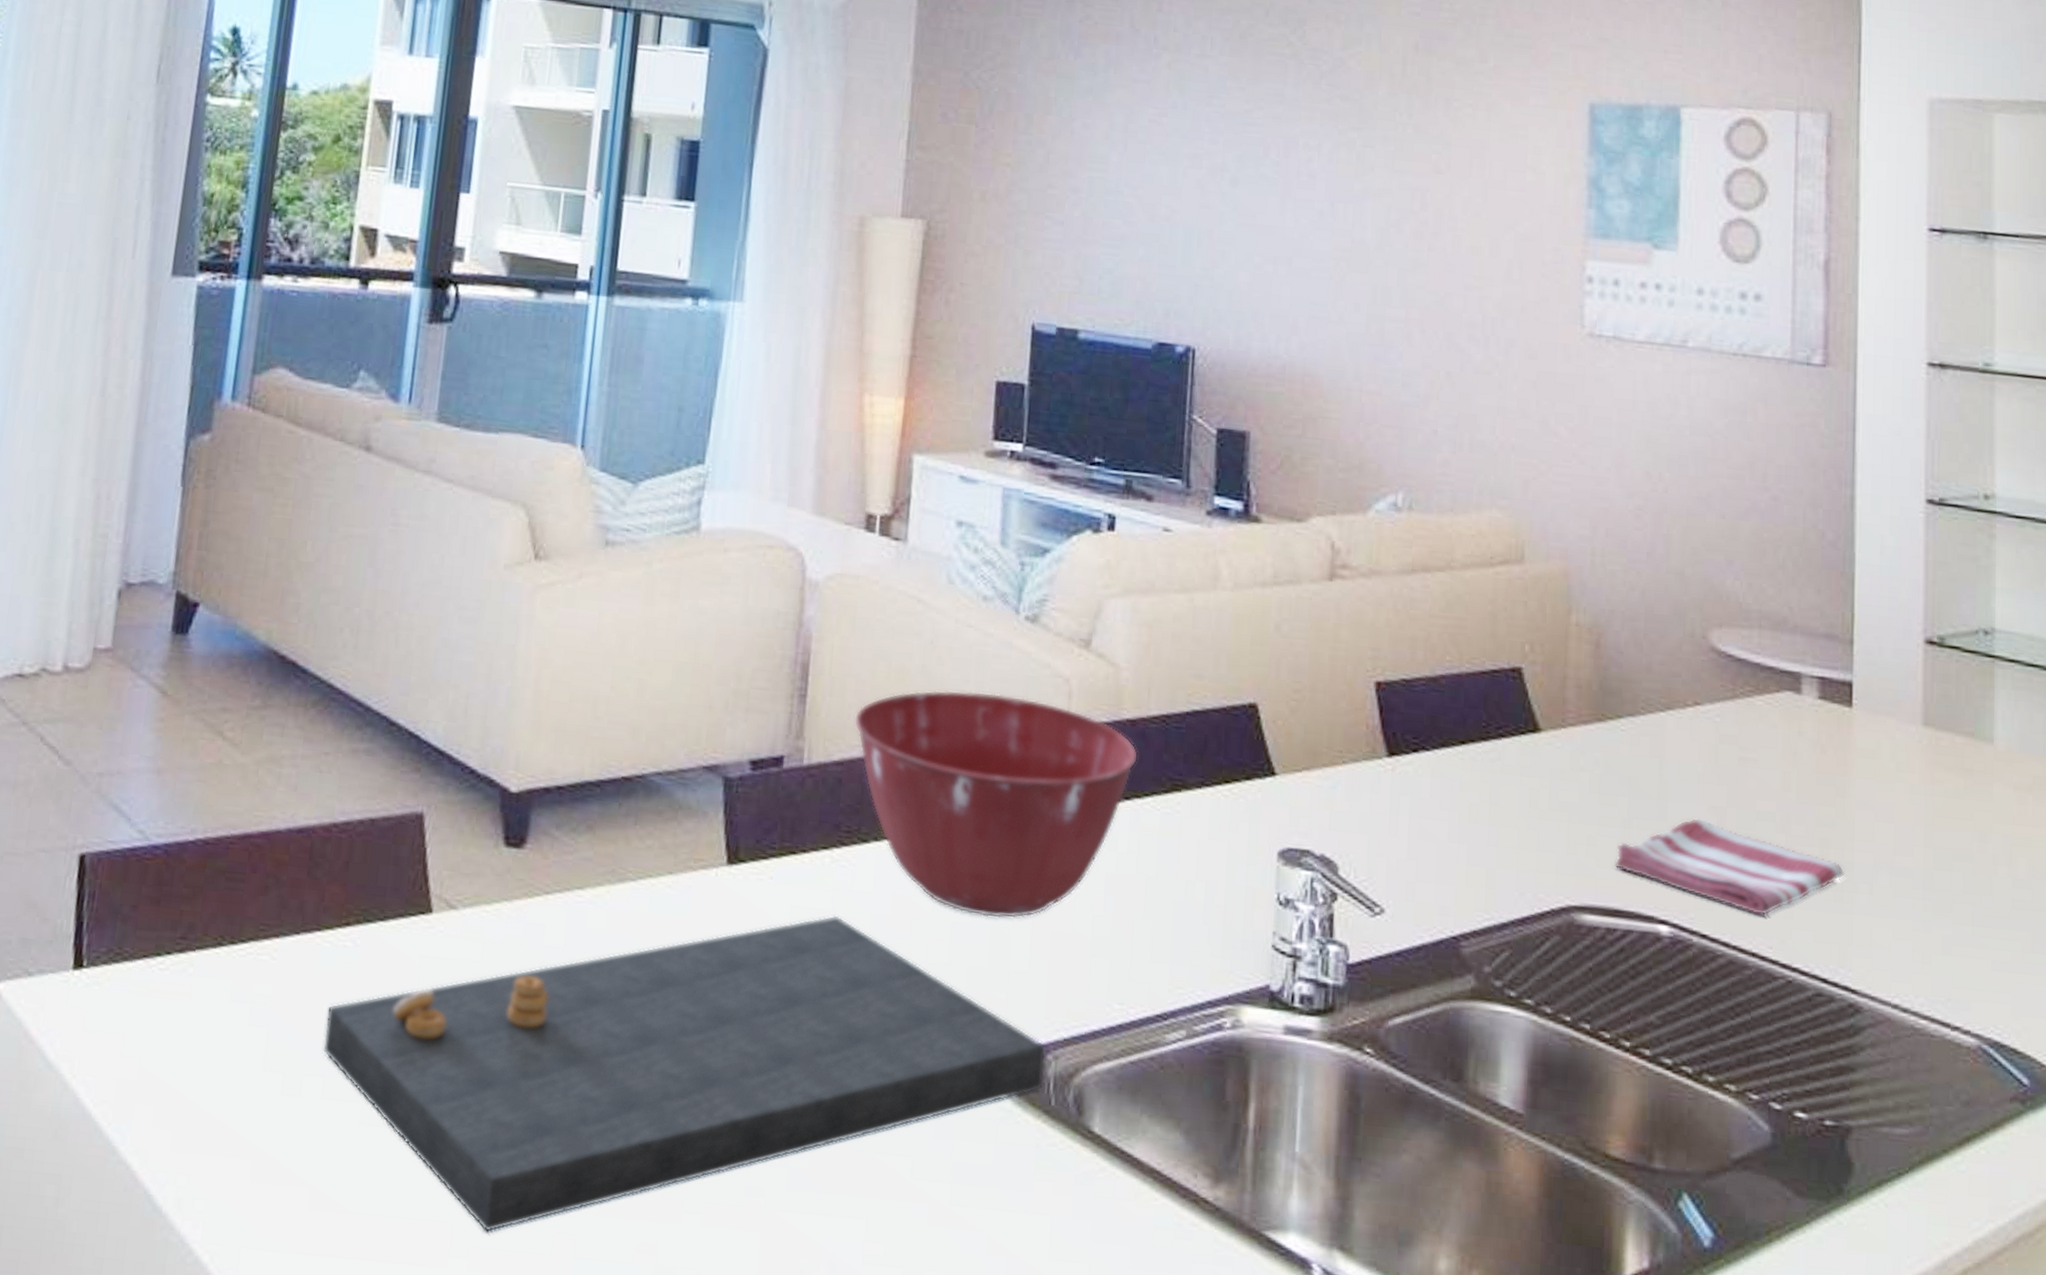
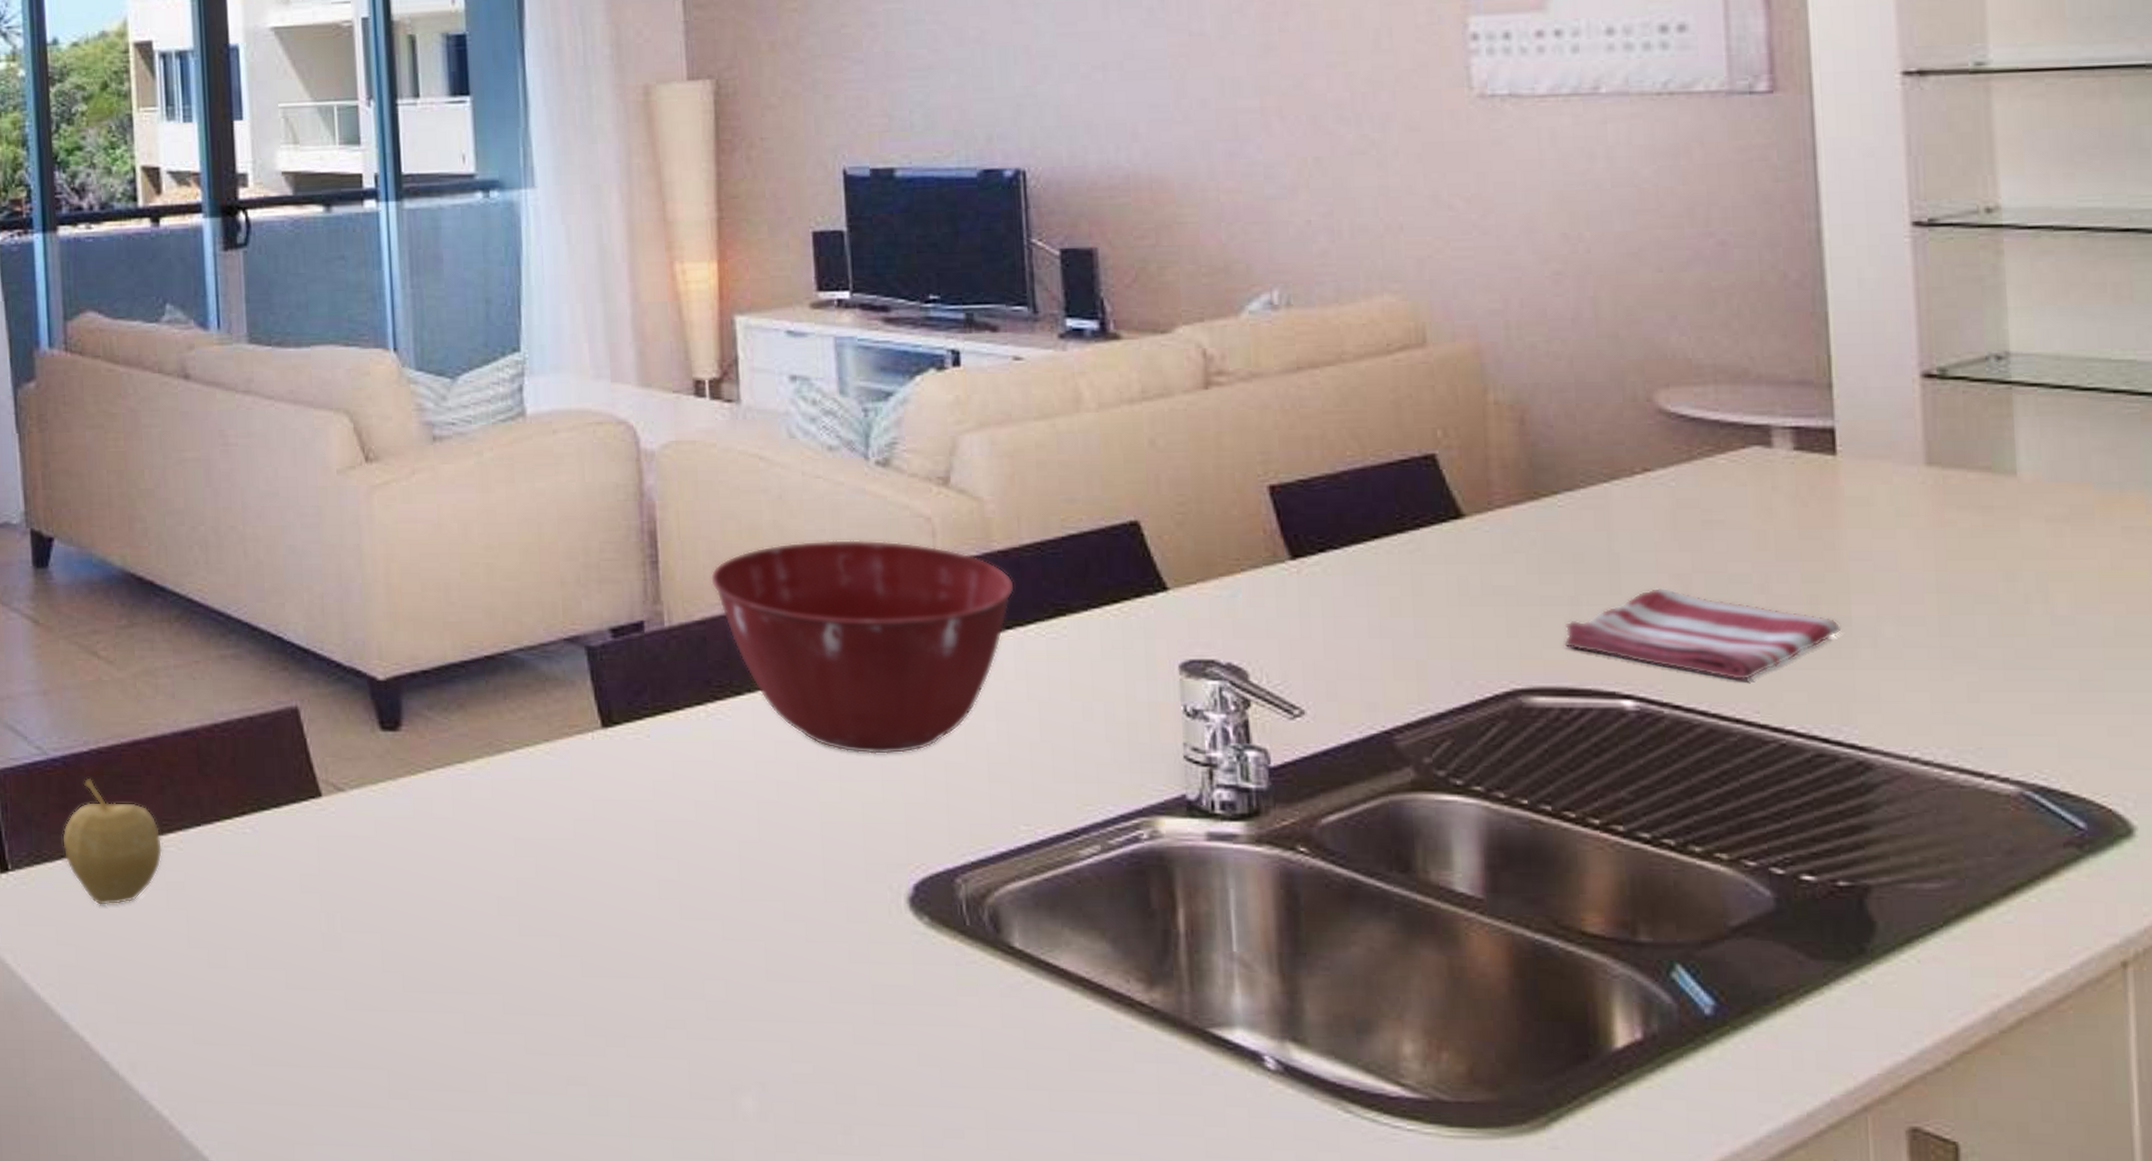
fruit: none [147,870,256,1016] -> present [61,777,163,905]
cutting board: present [322,915,1047,1232] -> none [238,765,956,1075]

